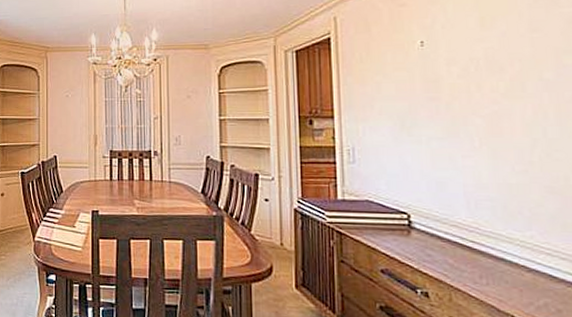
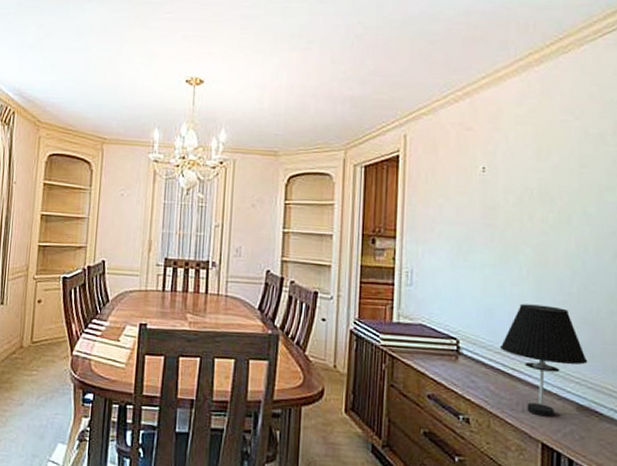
table lamp: none [455,175,559,290] -> present [499,303,588,418]

